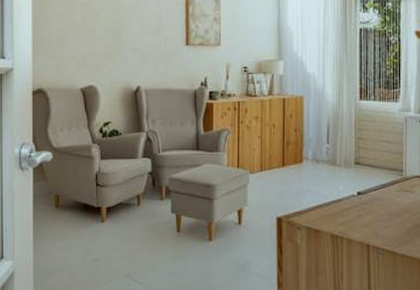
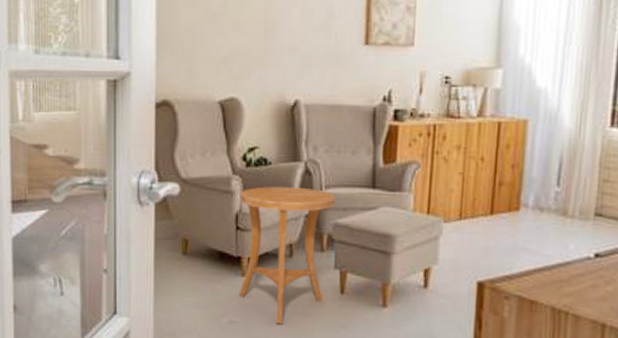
side table: none [98,151,170,259] -> present [238,186,336,325]

